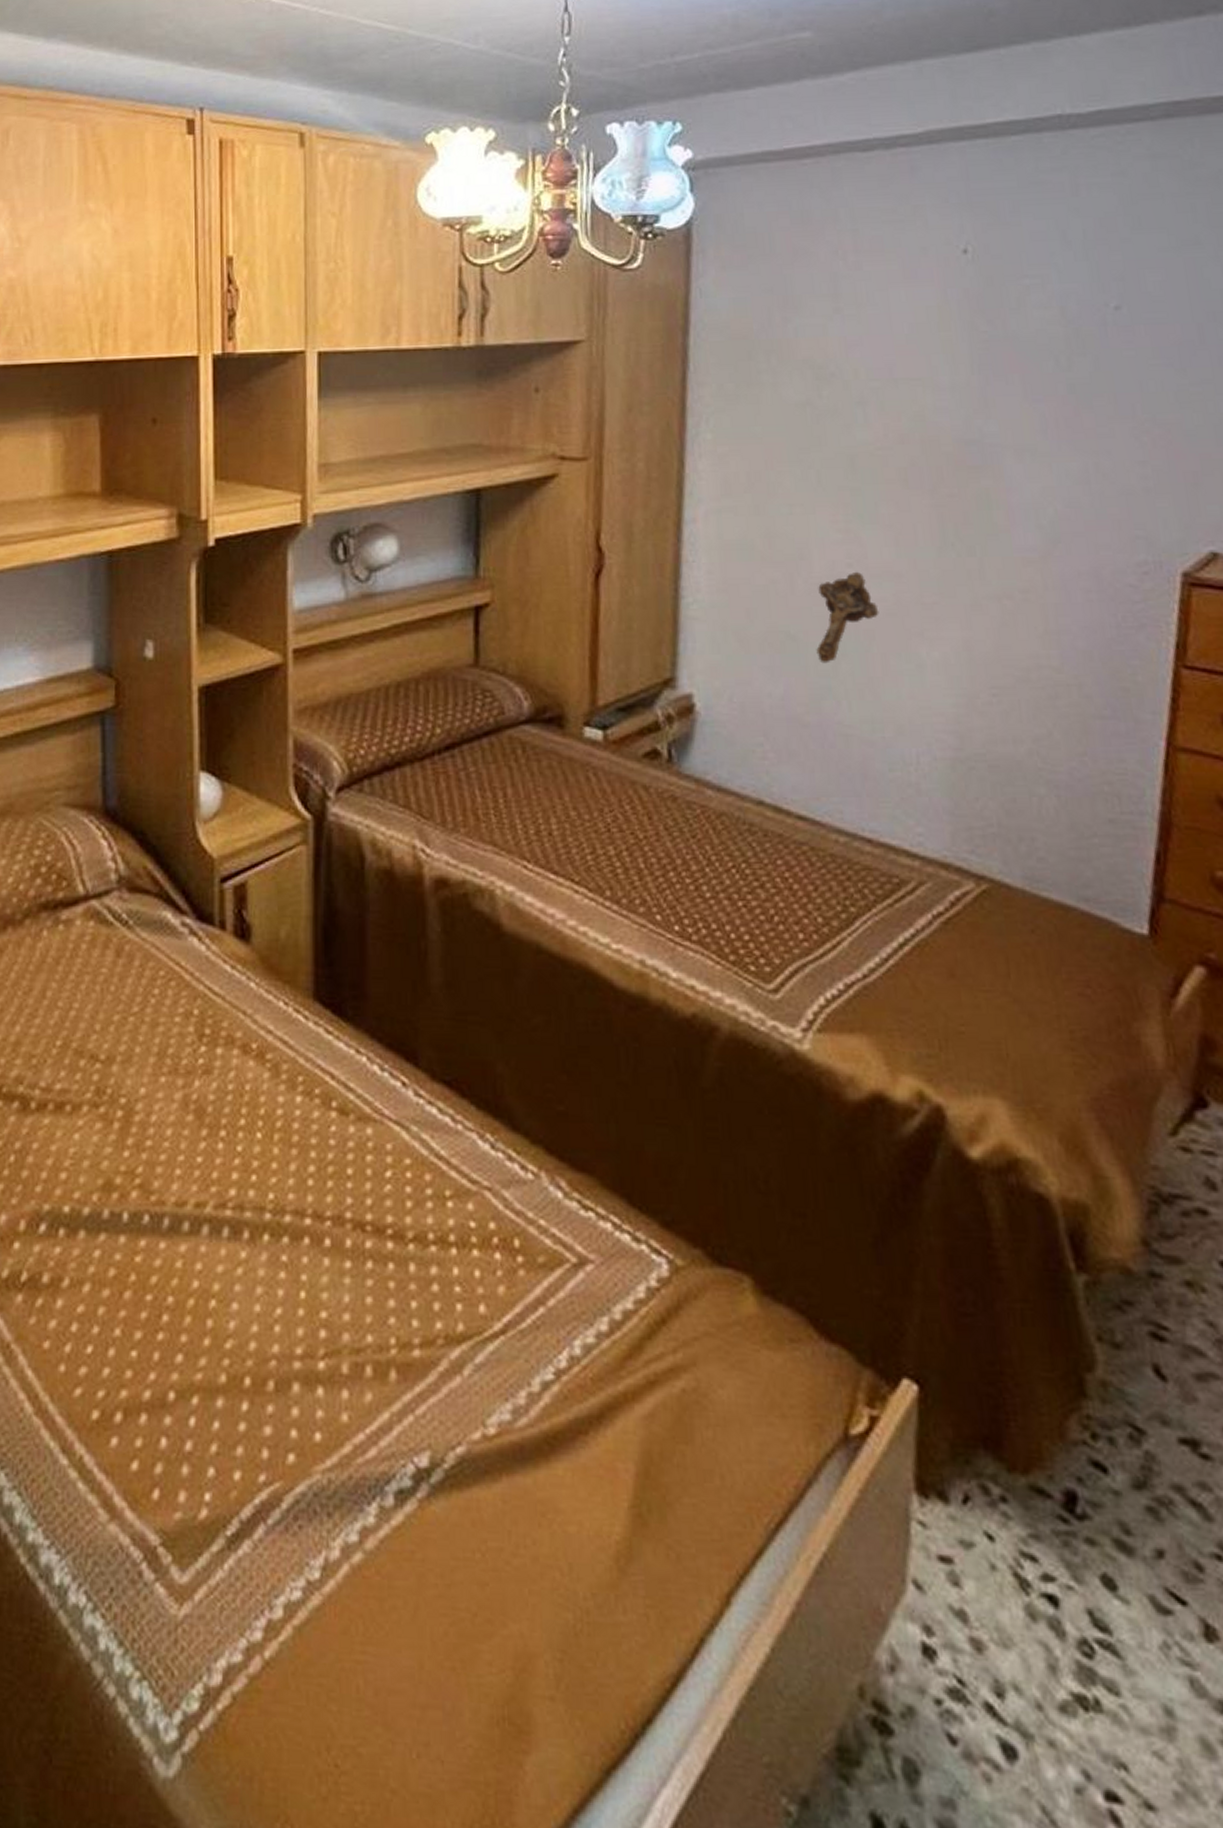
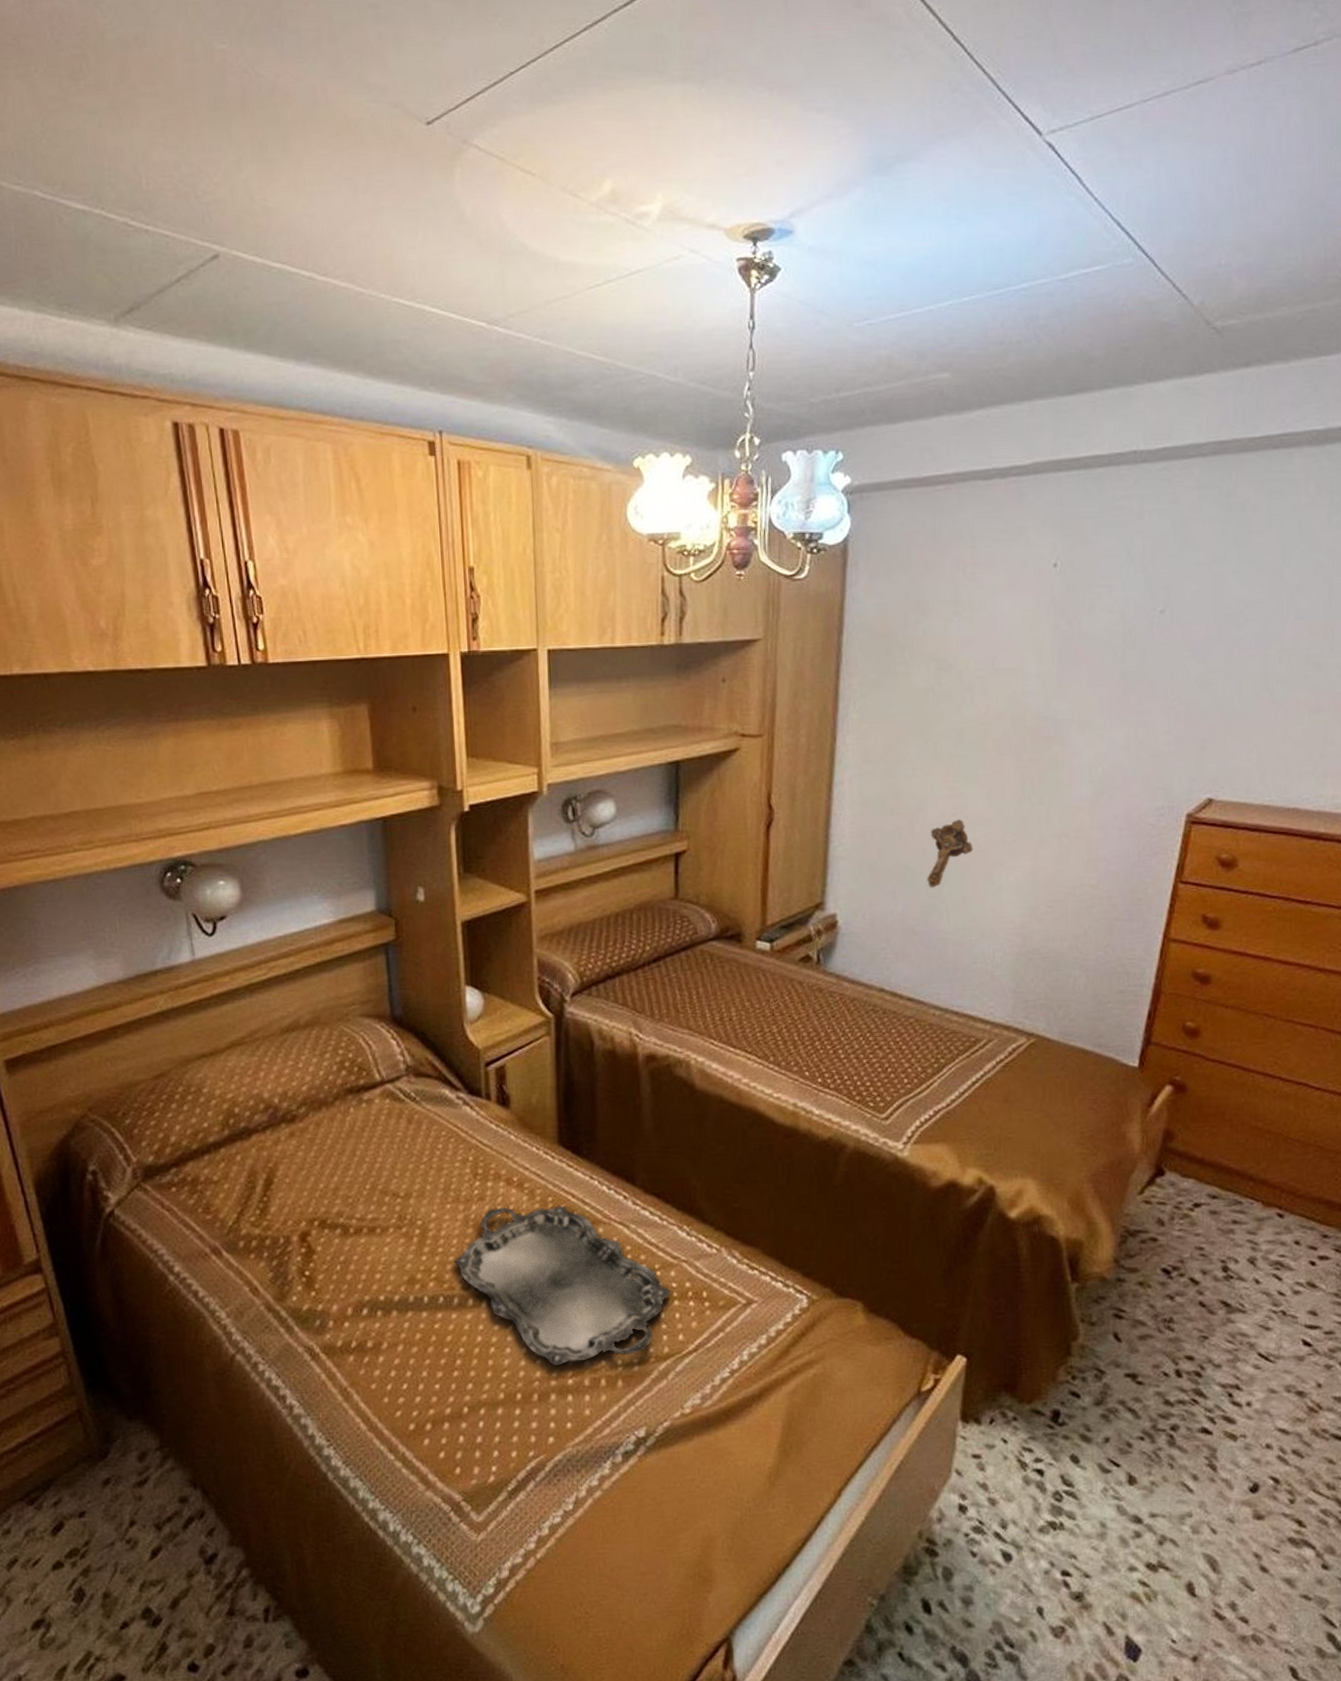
serving tray: none [167,1086,468,1338] -> present [454,1205,671,1366]

